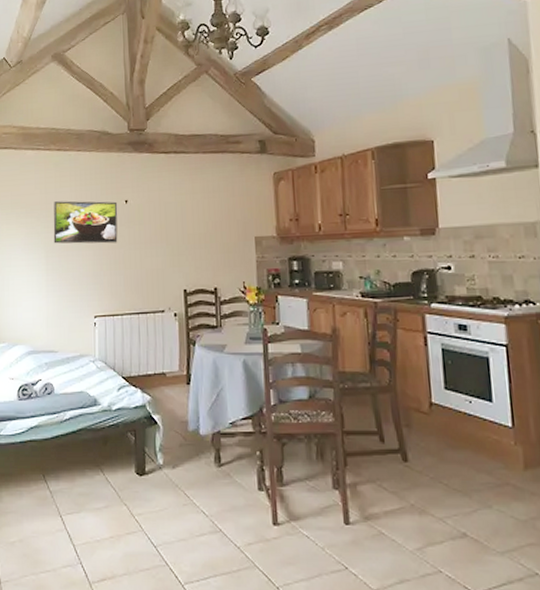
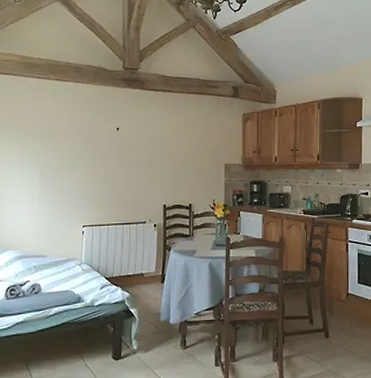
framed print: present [53,201,118,244] -> none [48,125,110,164]

